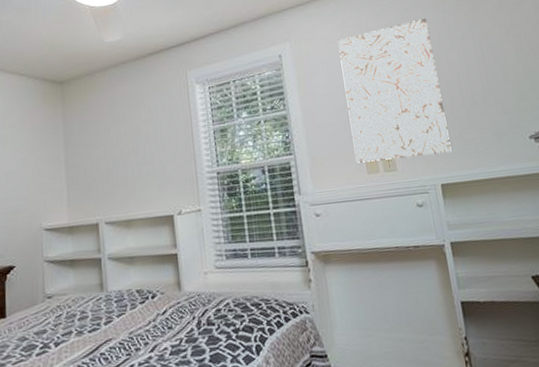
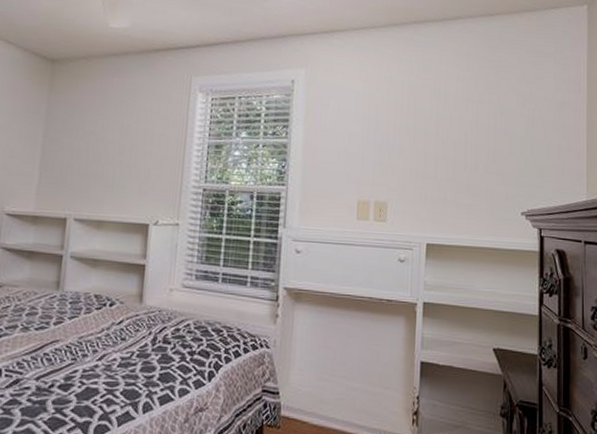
wall art: present [337,18,452,163] -> none [348,73,448,214]

